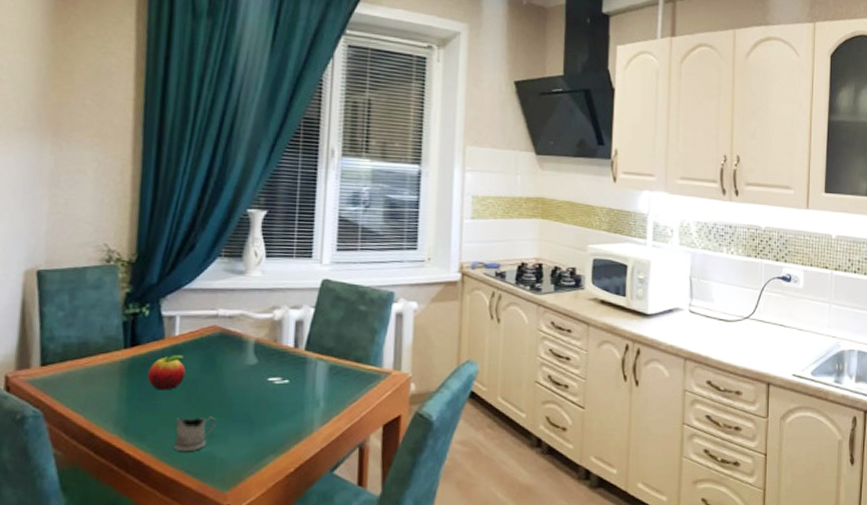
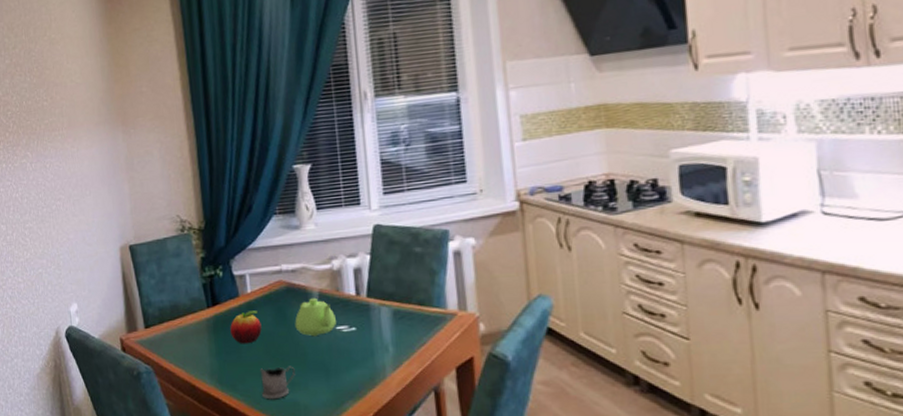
teapot: none [223,346,269,387] -> present [295,297,336,337]

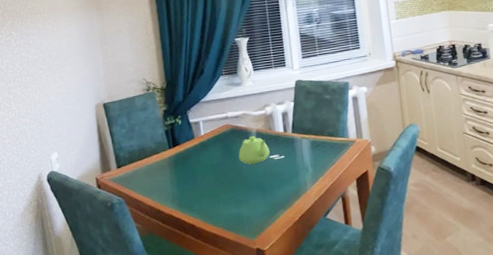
fruit: present [230,310,262,344] -> none [188,148,213,175]
tea glass holder: present [260,366,295,400] -> none [212,188,240,215]

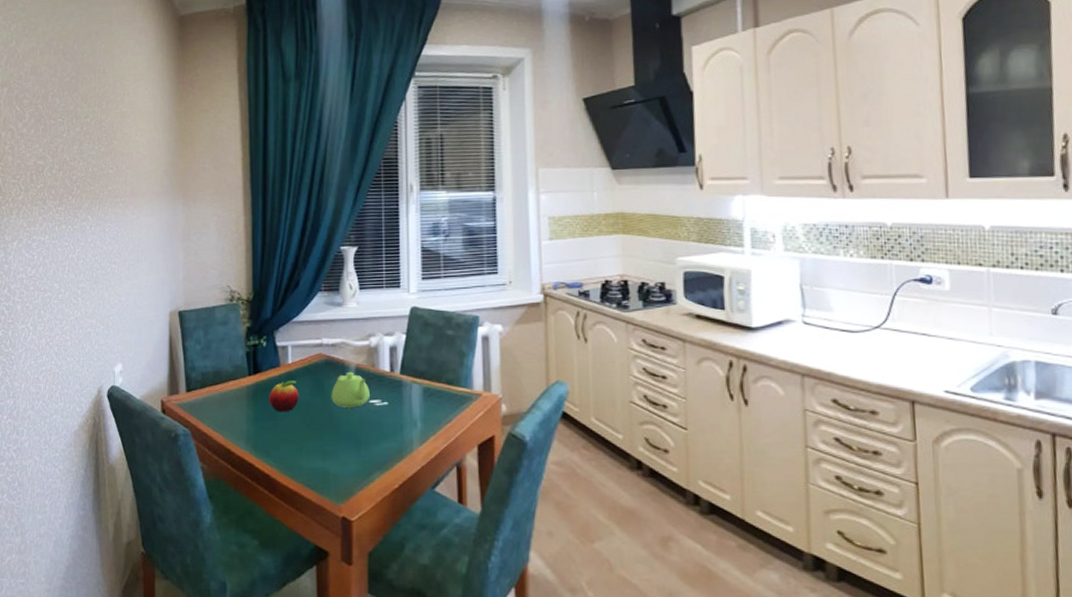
fruit: none [188,148,213,175] -> present [269,381,299,412]

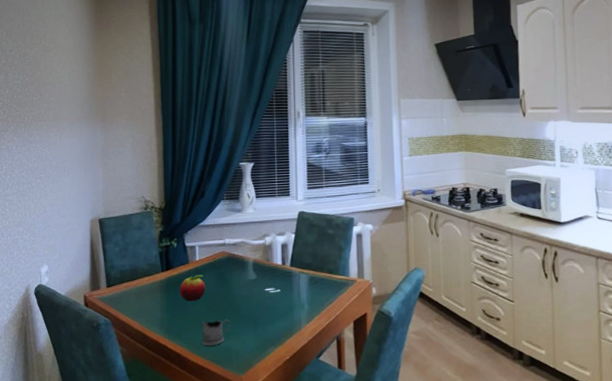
tea glass holder: none [294,435,328,467] -> present [202,319,230,346]
teapot: present [331,371,370,409] -> none [233,265,265,296]

